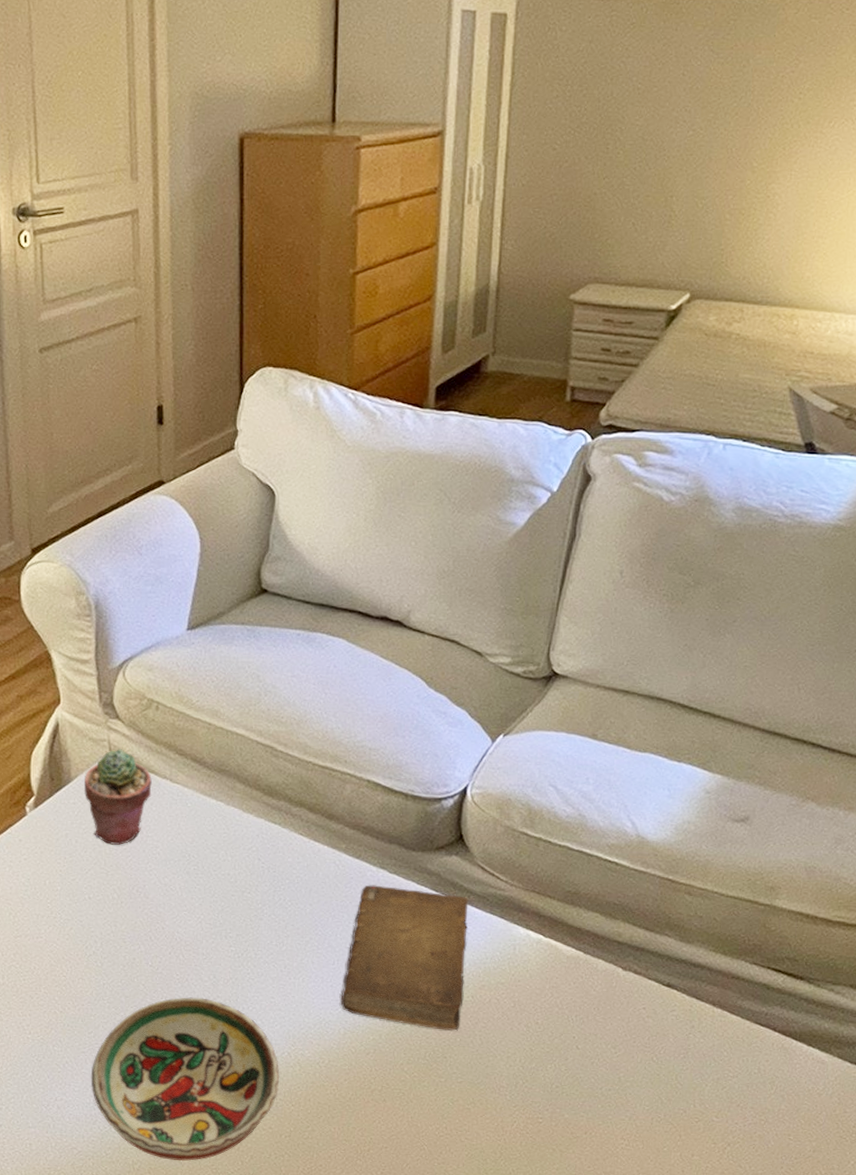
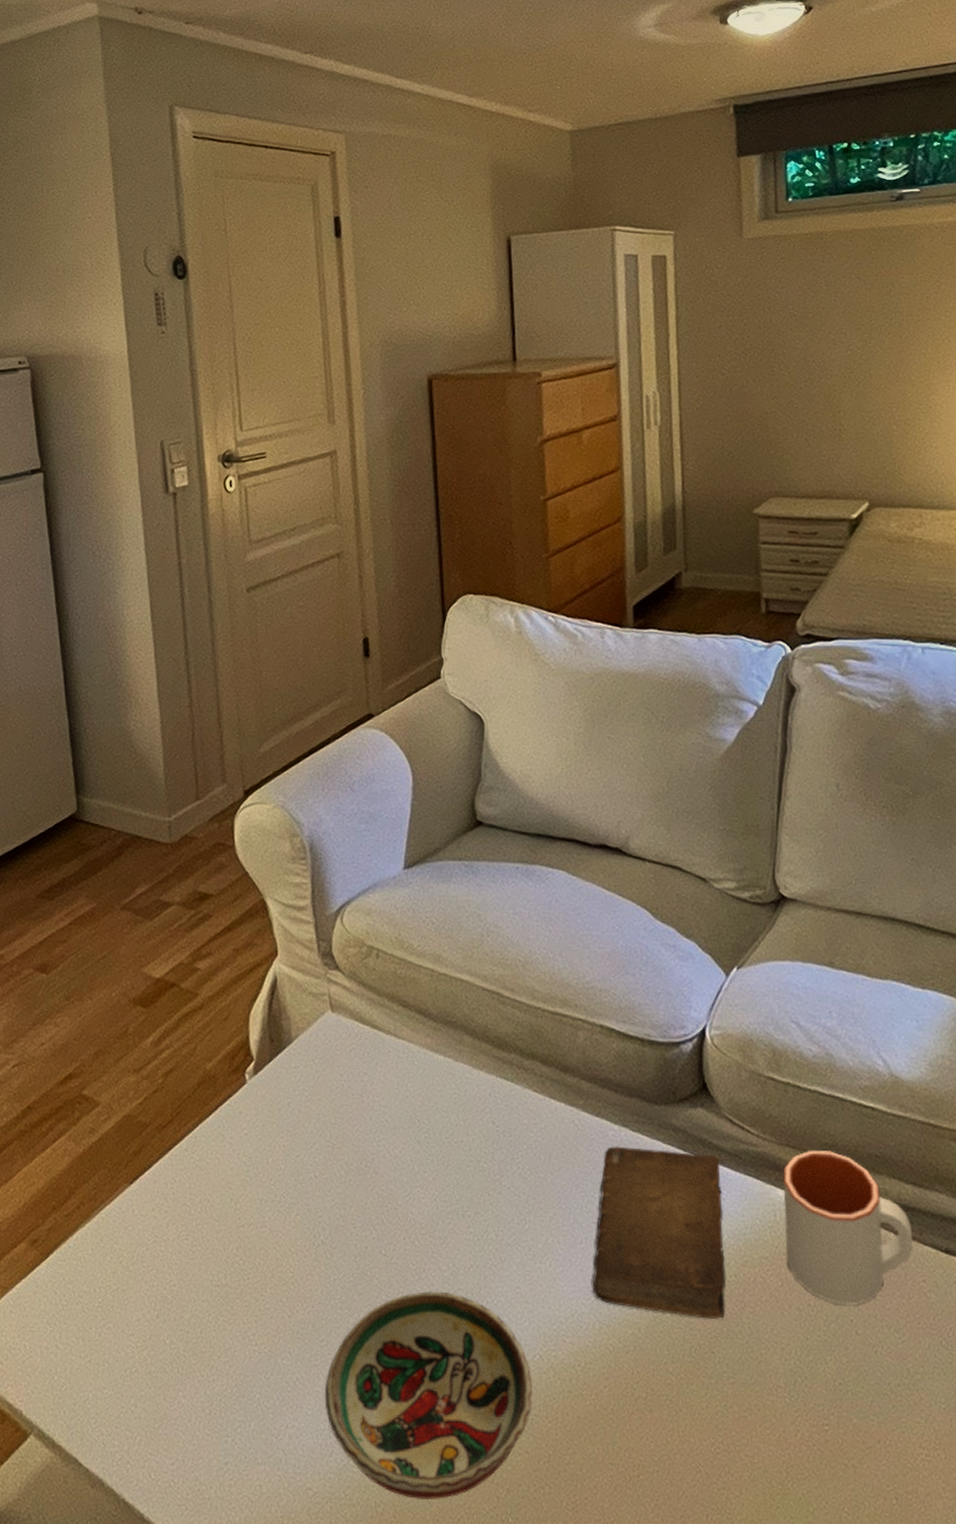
potted succulent: present [83,749,152,845] -> none [305,1003,376,1113]
mug: none [520,896,639,1025] -> present [783,1150,913,1305]

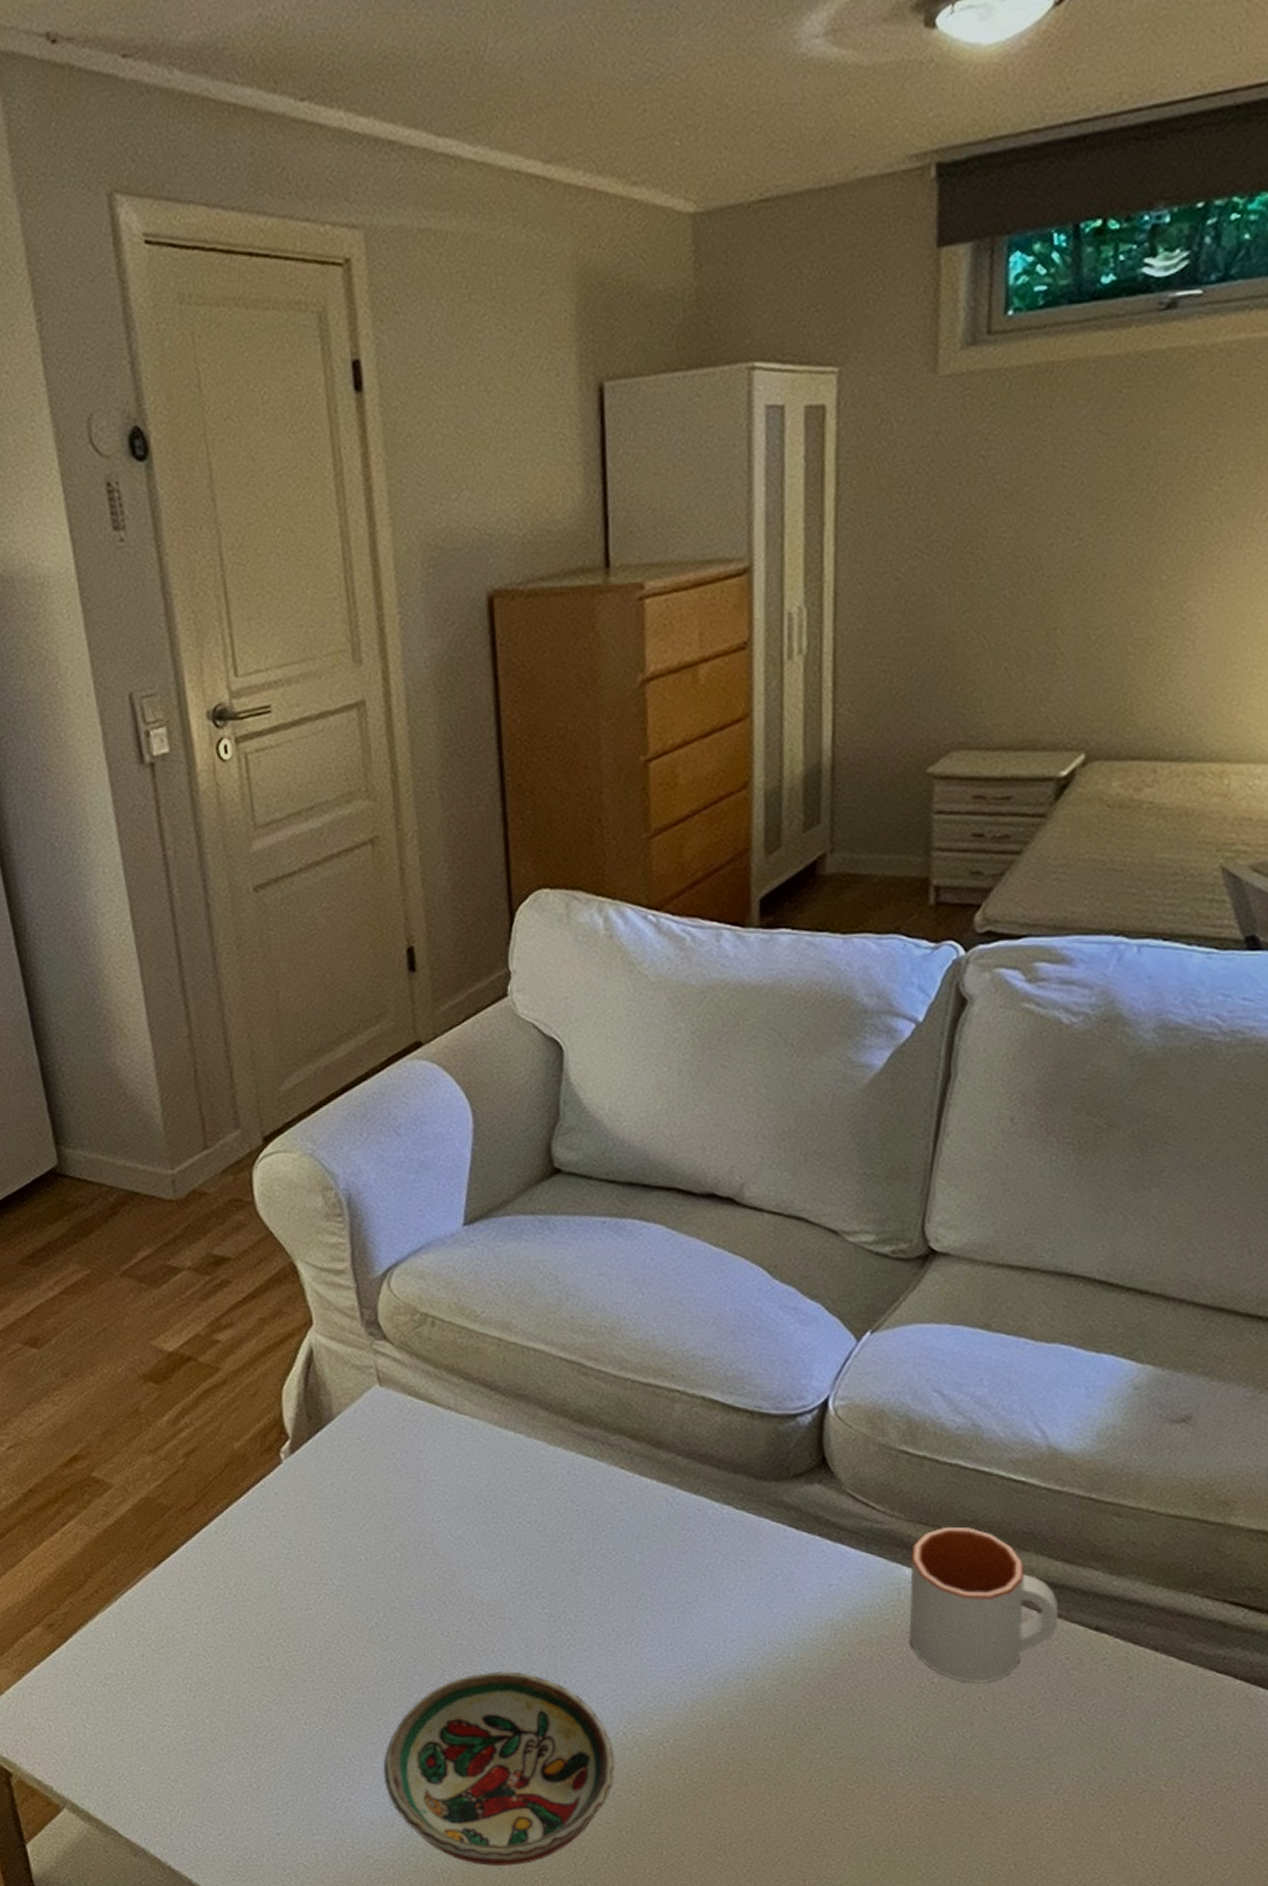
book: present [592,1146,726,1319] -> none [684,1525,839,1696]

